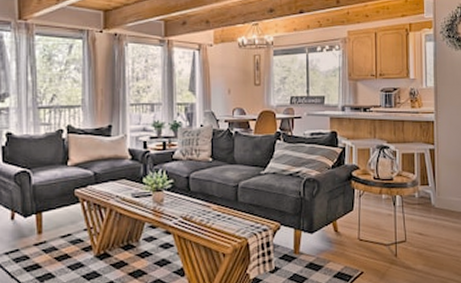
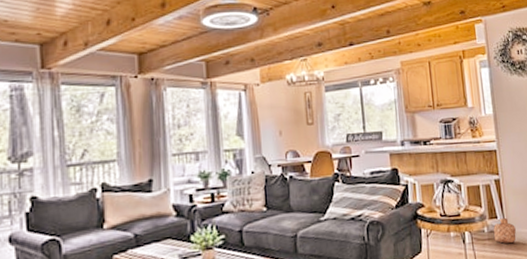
basket: none [424,185,446,210] -> present [493,217,516,244]

